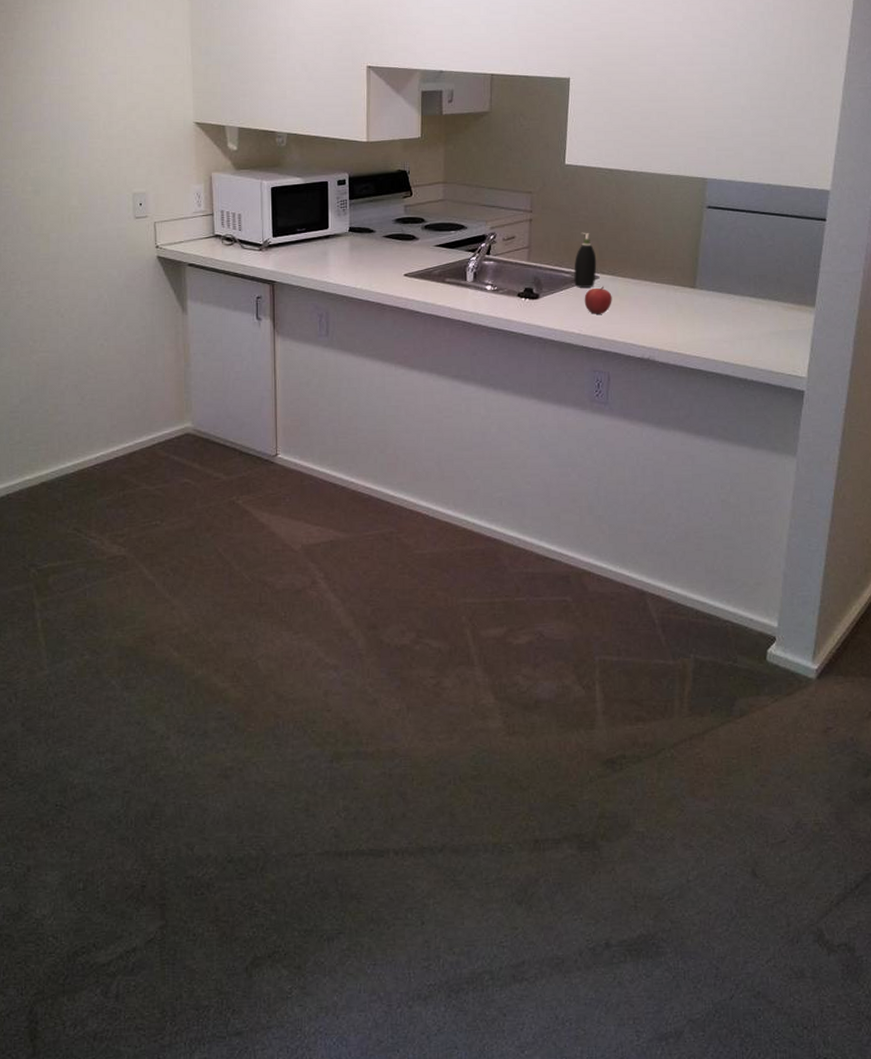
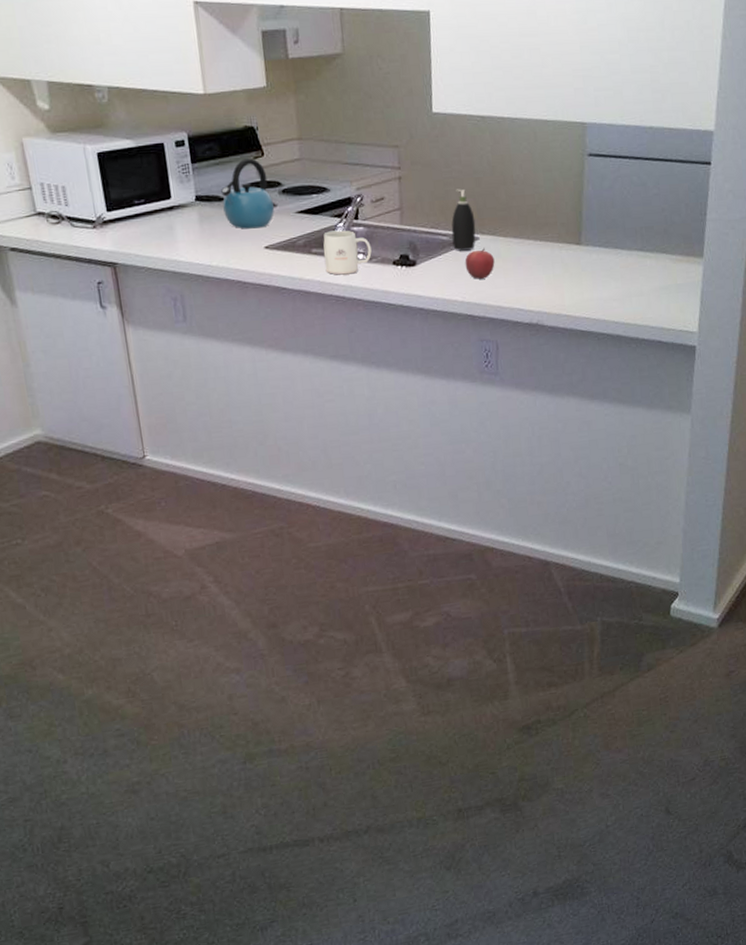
kettle: none [372,197,416,258] -> present [221,158,274,229]
mug: none [455,263,499,303] -> present [323,230,372,275]

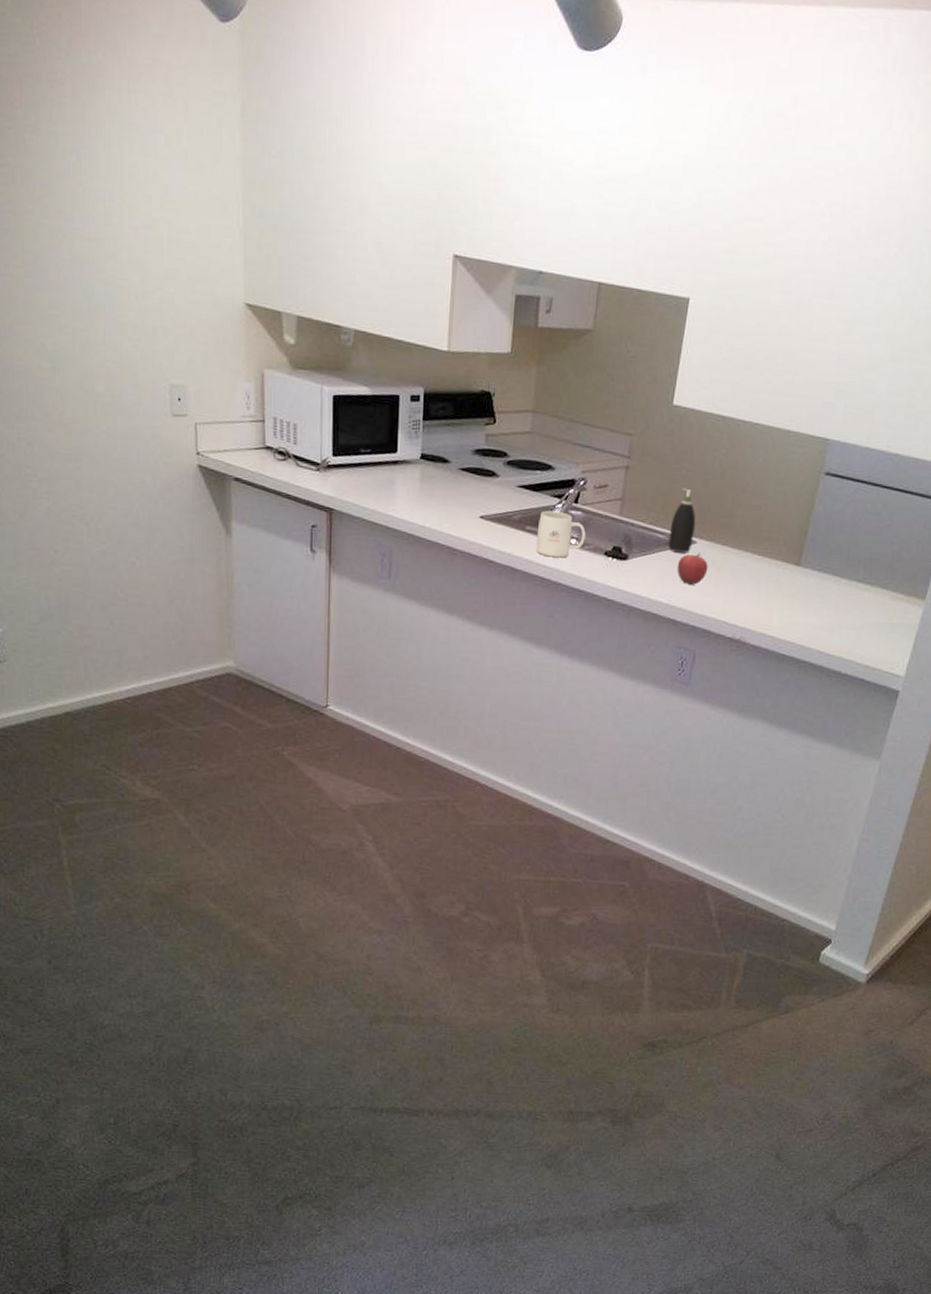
kettle: present [221,158,274,229] -> none [446,423,496,497]

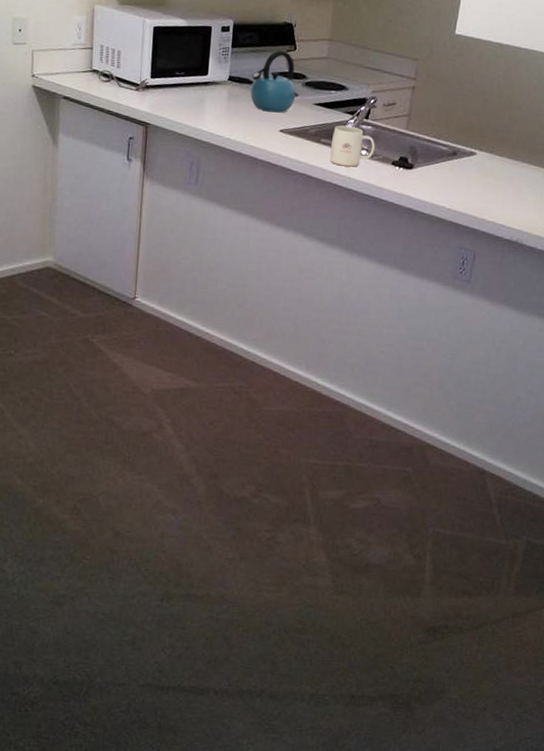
kettle: none [446,423,496,497] -> present [250,50,296,113]
soap dispenser: present [668,488,696,553] -> none [450,106,476,163]
fruit: present [677,553,708,585] -> none [458,163,487,192]

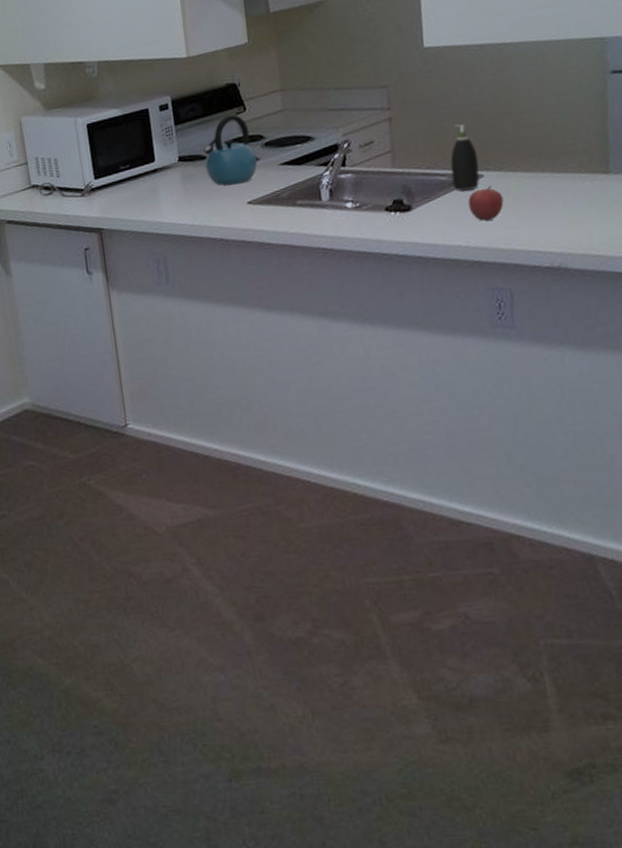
mug: present [329,125,375,167] -> none [308,178,362,227]
soap dispenser: none [450,106,476,163] -> present [450,124,480,191]
fruit: none [458,163,487,192] -> present [468,186,504,221]

